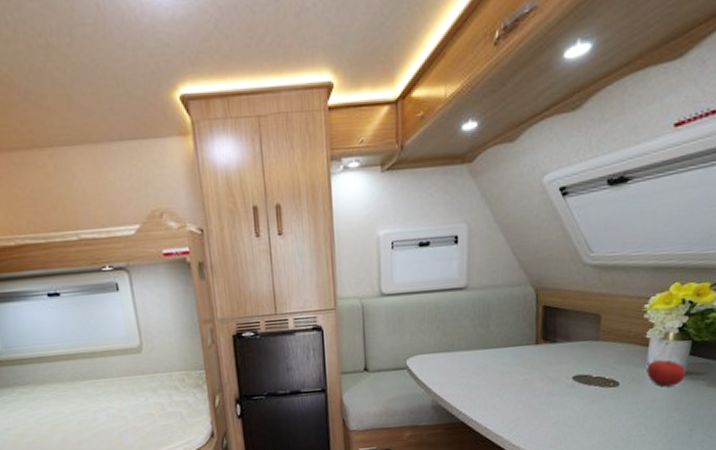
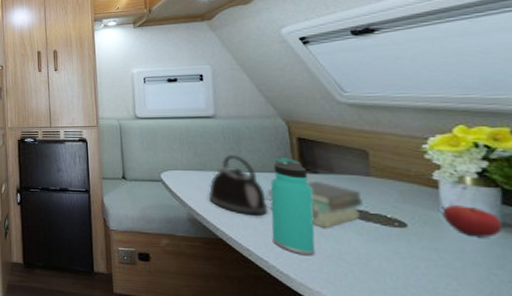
kettle: none [454,329,509,395] -> present [208,154,269,217]
thermos bottle: none [509,328,550,426] -> present [270,156,315,256]
books: none [509,350,589,397] -> present [267,180,363,228]

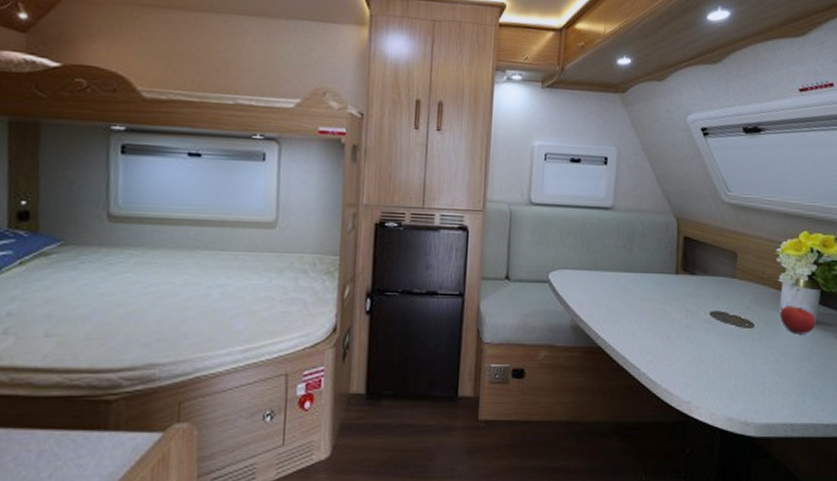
kettle: present [208,154,269,217] -> none [594,252,649,321]
books: present [267,180,363,228] -> none [649,282,726,331]
thermos bottle: present [270,156,315,256] -> none [647,256,689,361]

